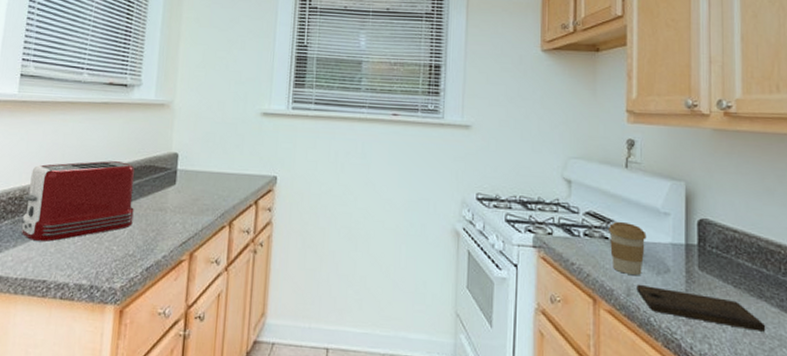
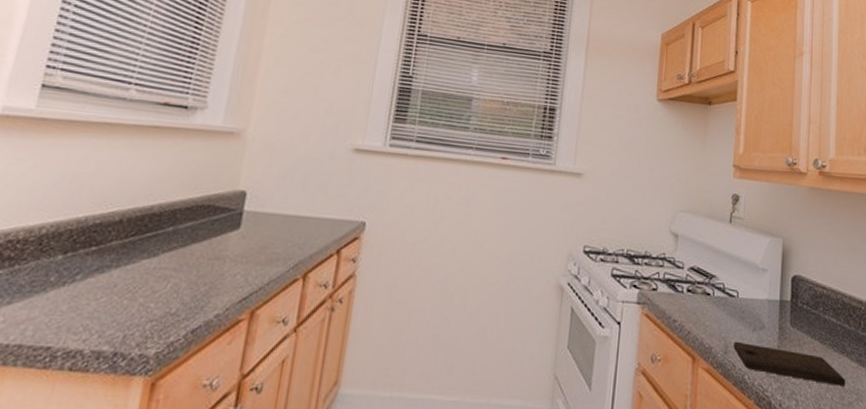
toaster: present [21,161,135,242] -> none [21,197,189,297]
coffee cup: present [609,221,647,275] -> none [711,277,745,332]

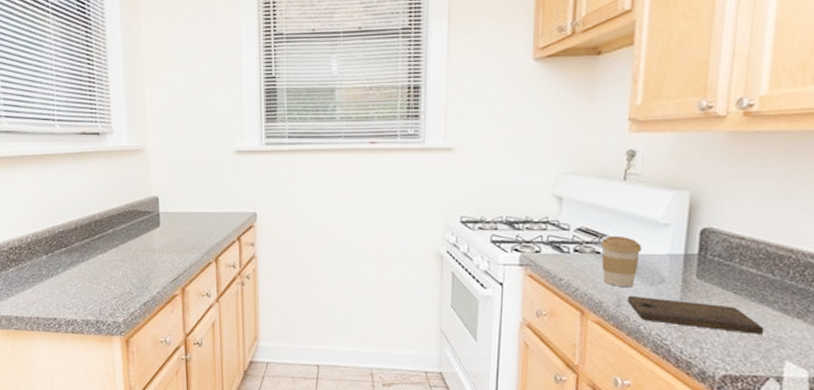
coffee cup: none [711,277,745,332] -> present [601,235,642,287]

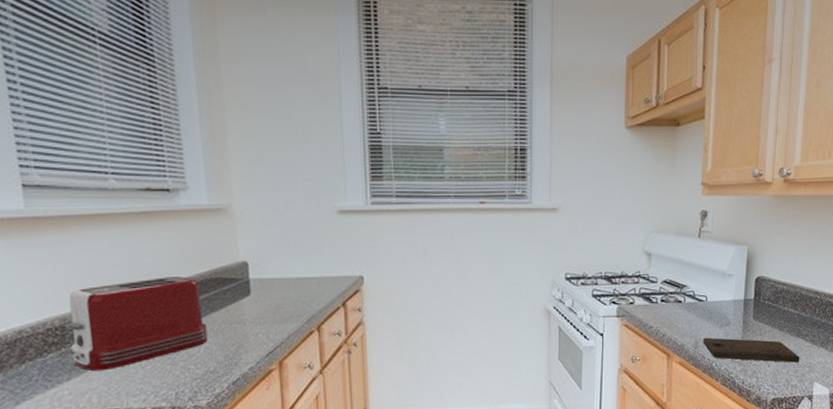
toaster: none [22,208,125,285] -> present [65,277,208,371]
coffee cup: present [601,235,642,287] -> none [682,285,713,330]

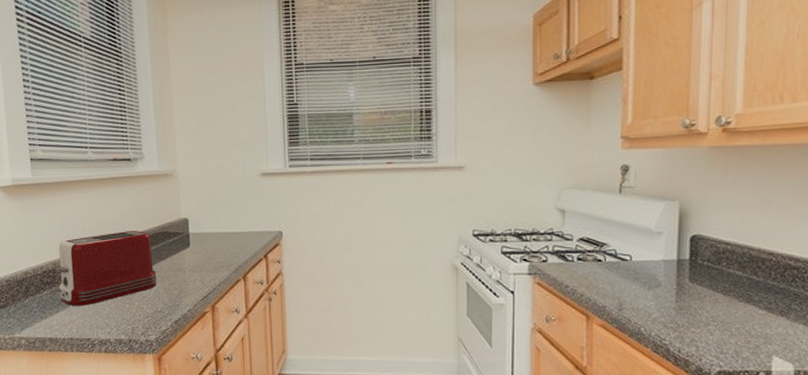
cutting board: present [703,337,800,363] -> none [628,299,753,332]

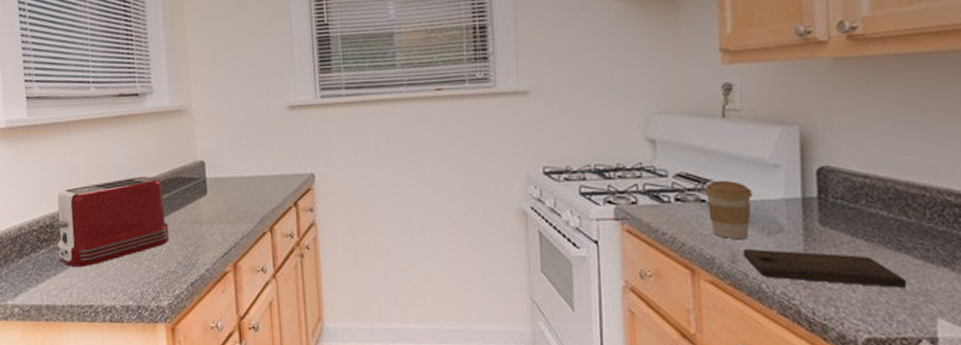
coffee cup: none [602,244,639,291] -> present [705,180,753,239]
cutting board: none [628,299,753,332] -> present [743,248,908,288]

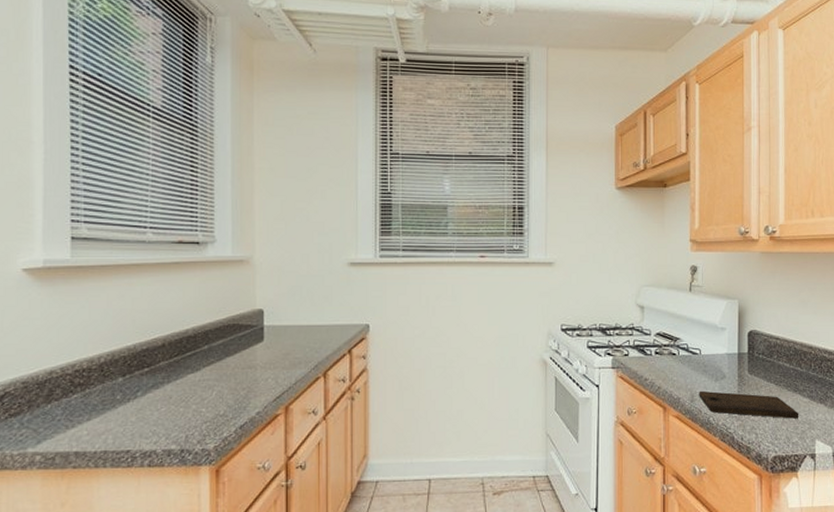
toaster: present [54,177,169,267] -> none [92,323,221,411]
coffee cup: present [705,180,753,239] -> none [676,338,707,383]

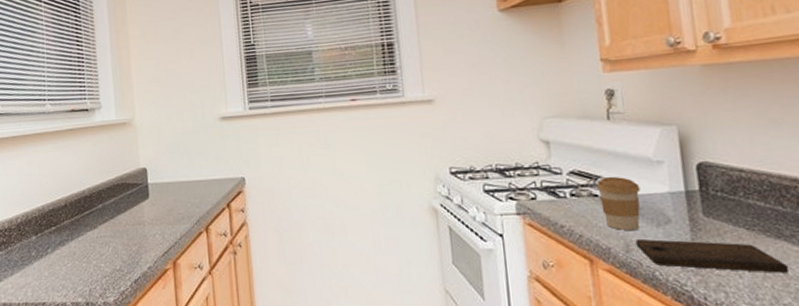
coffee cup: none [676,338,707,383] -> present [597,176,641,230]

